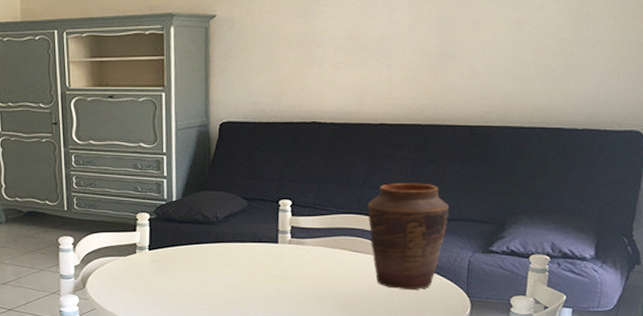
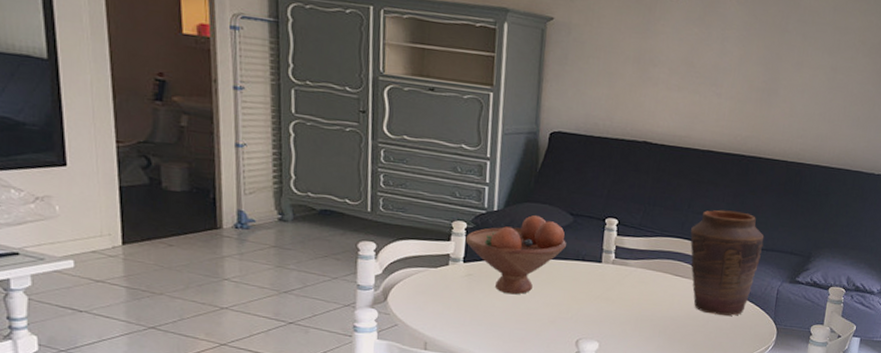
fruit bowl: none [149,203,242,278] -> present [465,215,566,295]

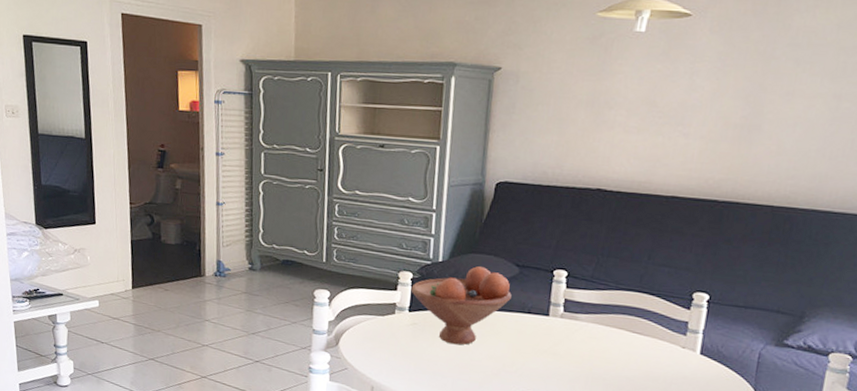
vase: present [690,209,764,317] -> none [650,261,743,380]

